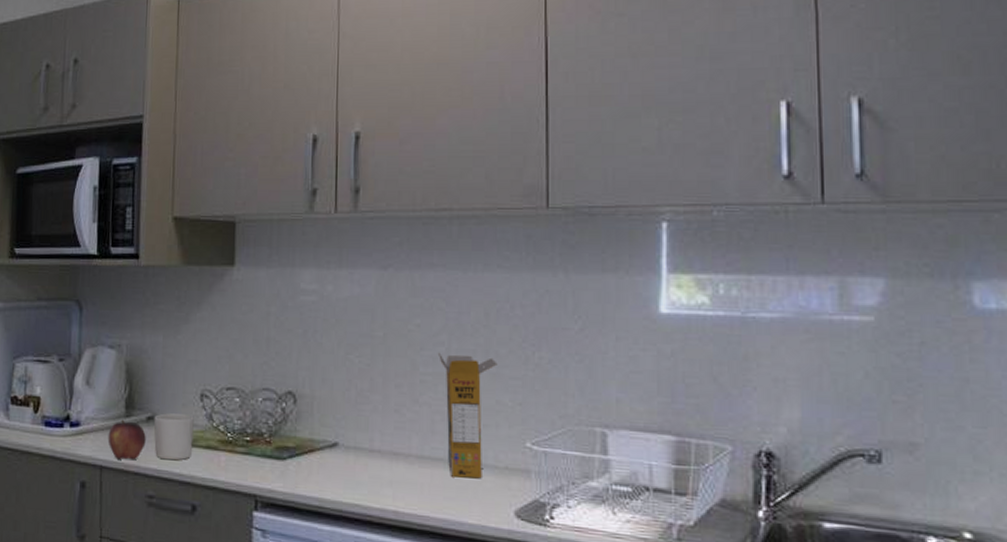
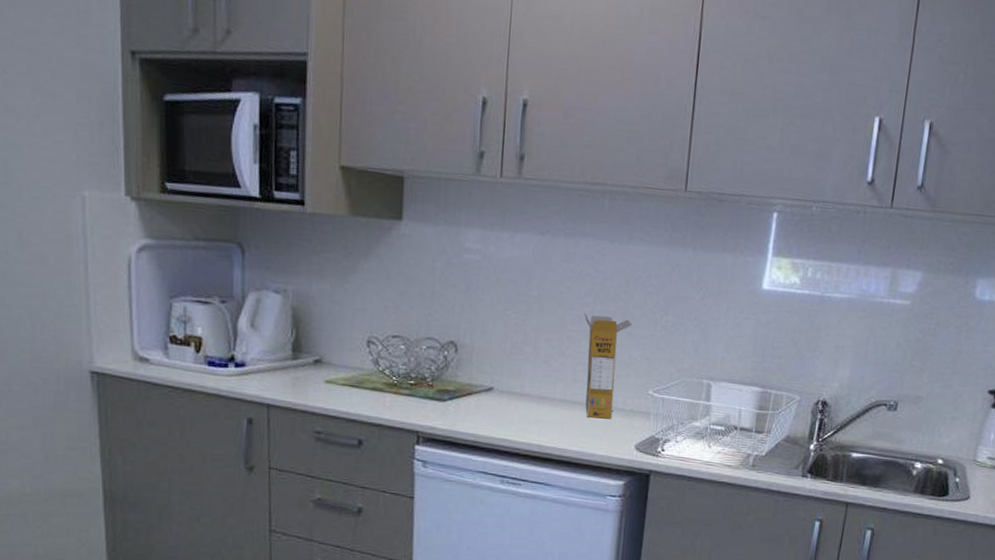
fruit: present [107,419,146,460] -> none [274,361,313,400]
mug: present [153,413,194,461] -> none [321,357,361,401]

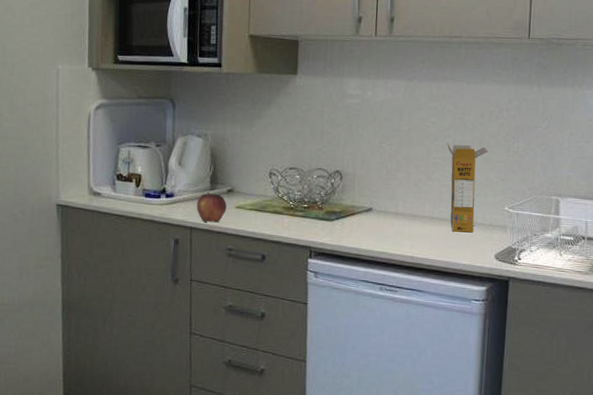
fruit: none [274,361,313,400] -> present [196,191,227,223]

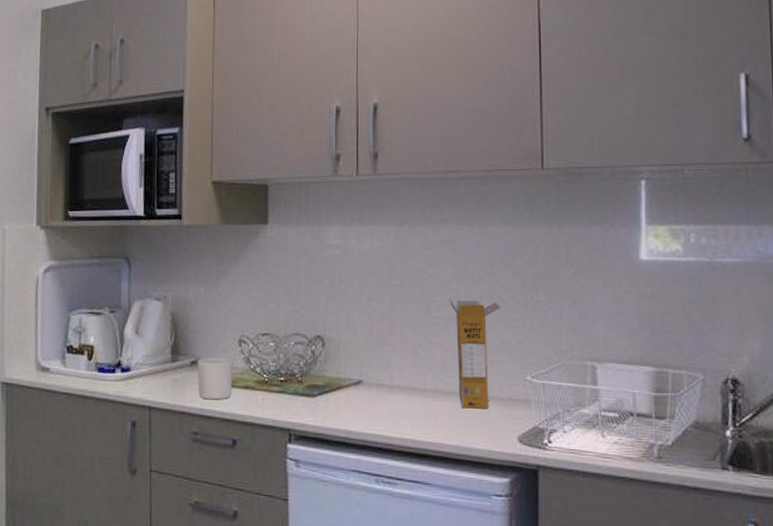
fruit: present [196,191,227,223] -> none [155,364,190,401]
mug: none [233,187,264,223] -> present [197,358,233,400]

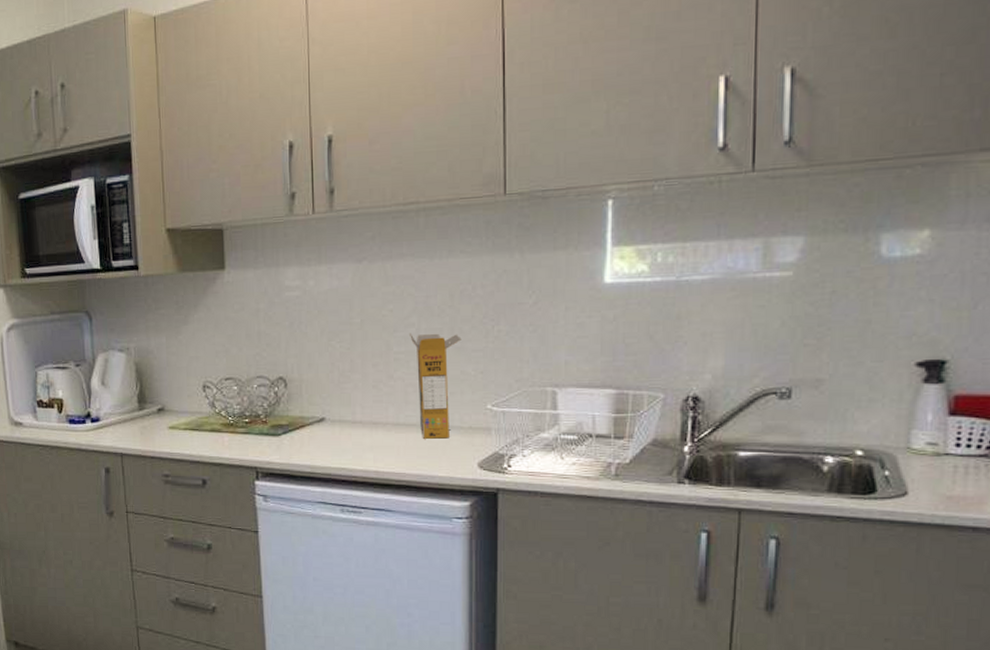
mug: present [197,358,233,400] -> none [163,404,200,444]

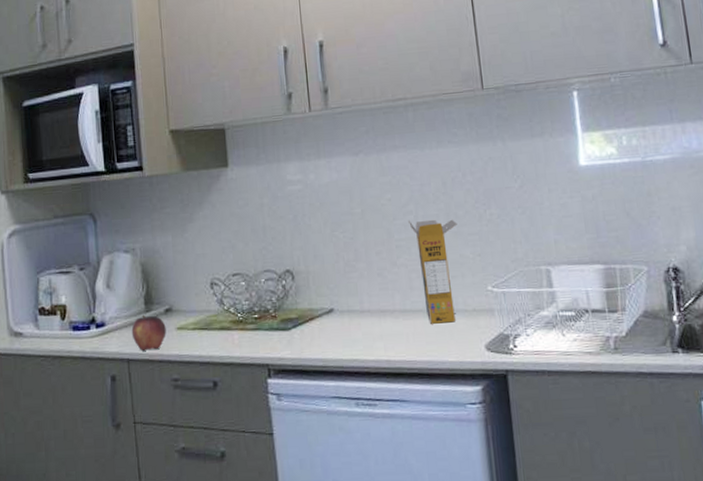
fruit: none [125,412,158,447] -> present [131,314,166,351]

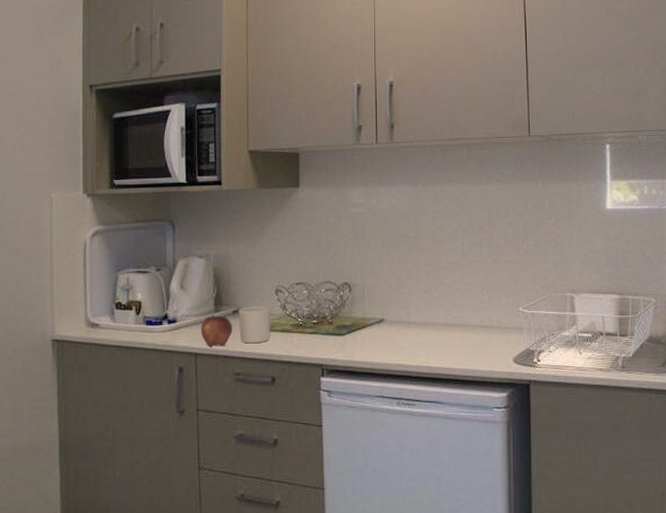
mug: none [171,302,209,345] -> present [238,306,271,344]
cereal box: present [409,219,457,324] -> none [456,245,498,337]

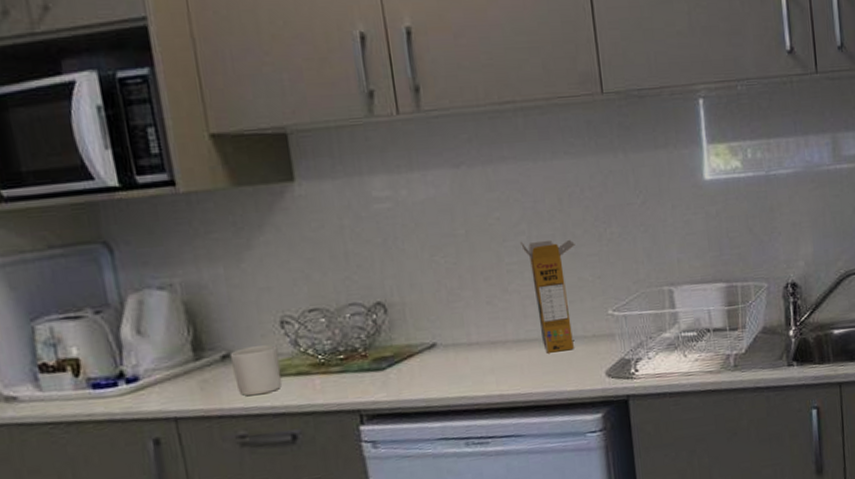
fruit: present [200,314,232,347] -> none [176,363,226,407]
cereal box: none [456,245,498,337] -> present [521,239,575,353]

